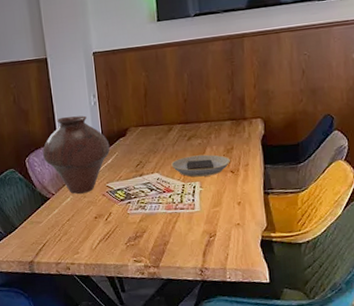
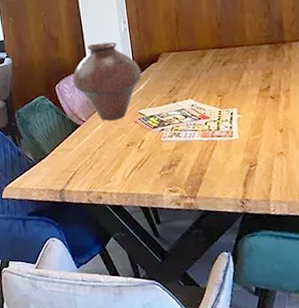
plate: present [171,154,230,177] -> none [206,79,270,103]

